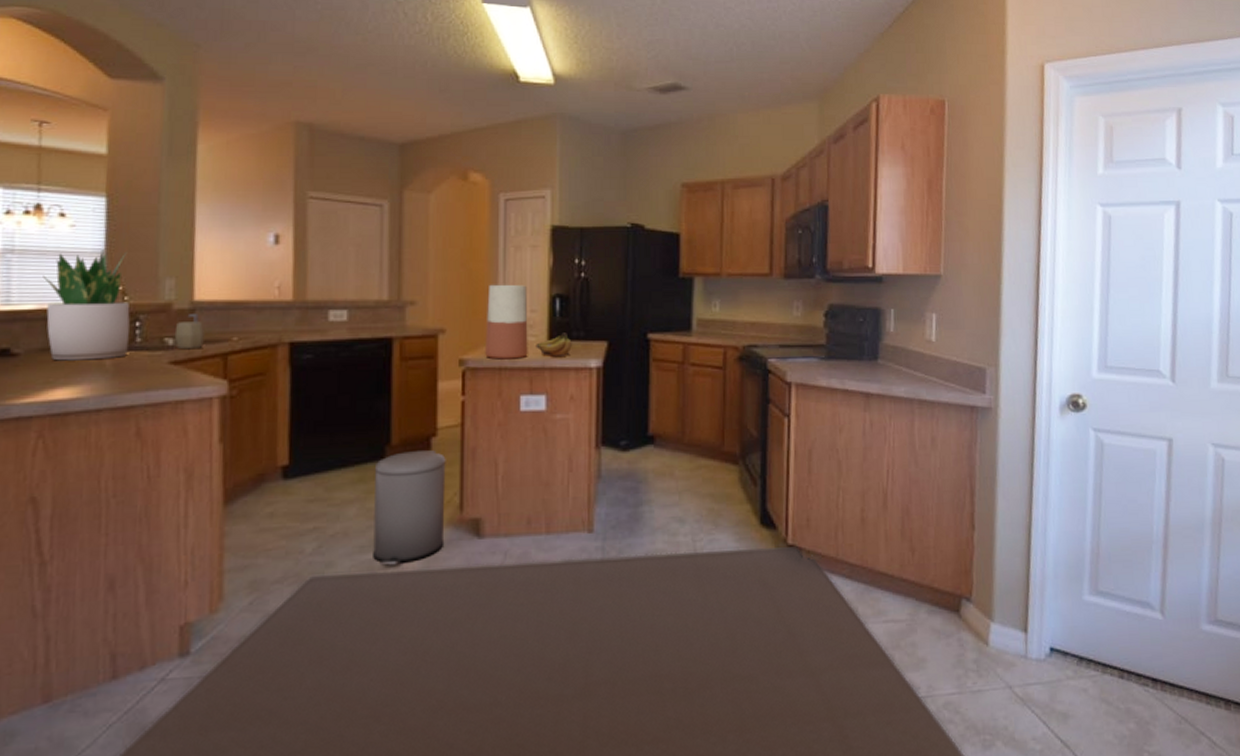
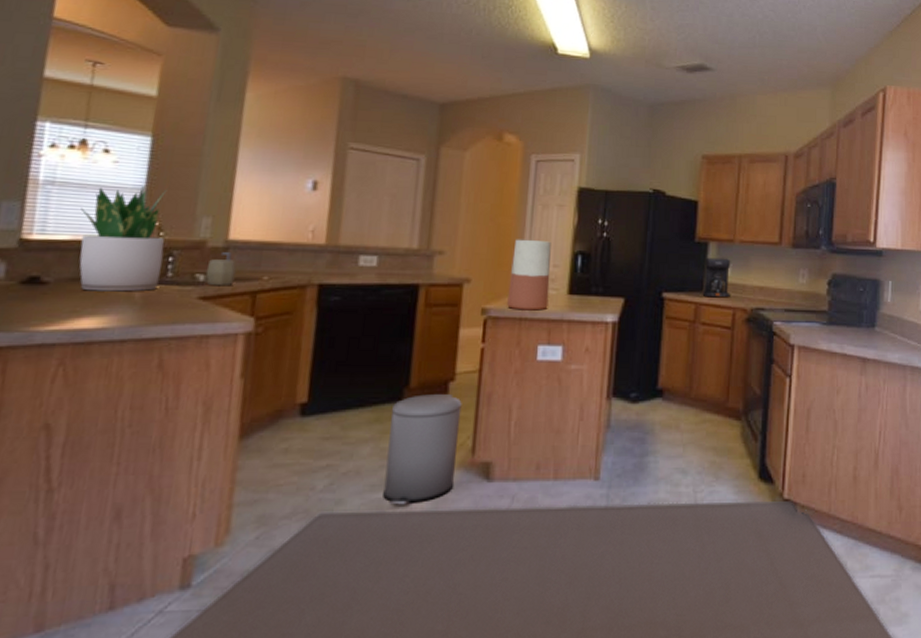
fruit: present [536,332,572,358] -> none [556,288,591,311]
coffee maker: none [690,293,720,337] -> present [702,257,731,298]

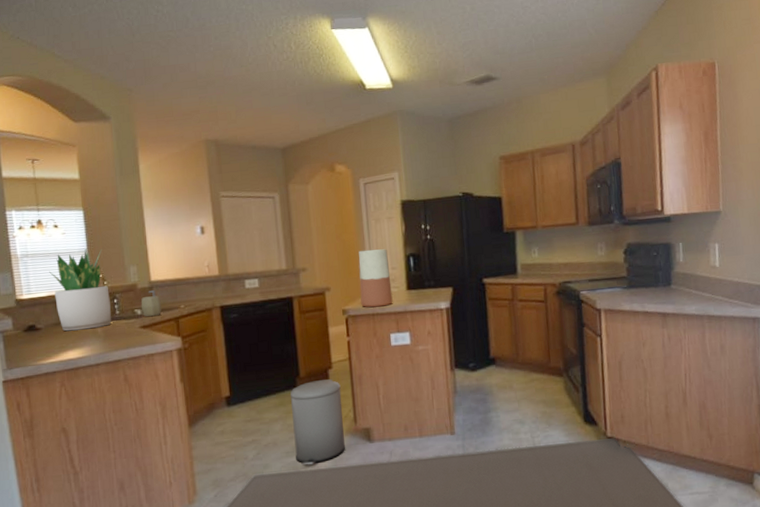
coffee maker: present [702,257,731,298] -> none [514,242,540,278]

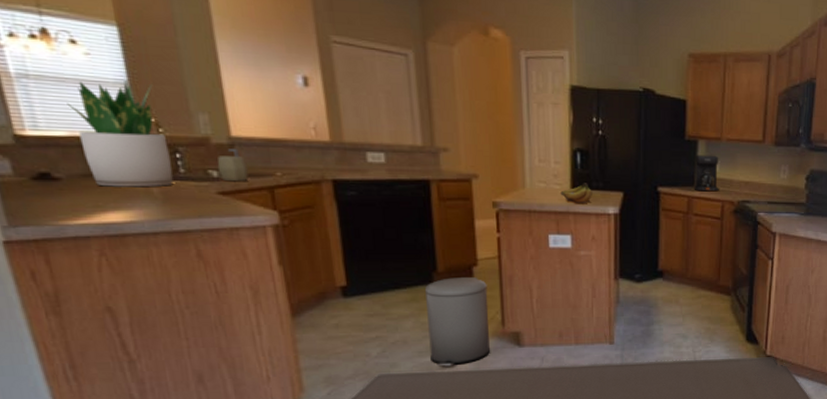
vase: present [358,249,393,308] -> none [514,136,554,204]
fruit: none [398,283,426,303] -> present [560,183,592,204]
coffee maker: none [514,242,540,278] -> present [694,154,719,192]

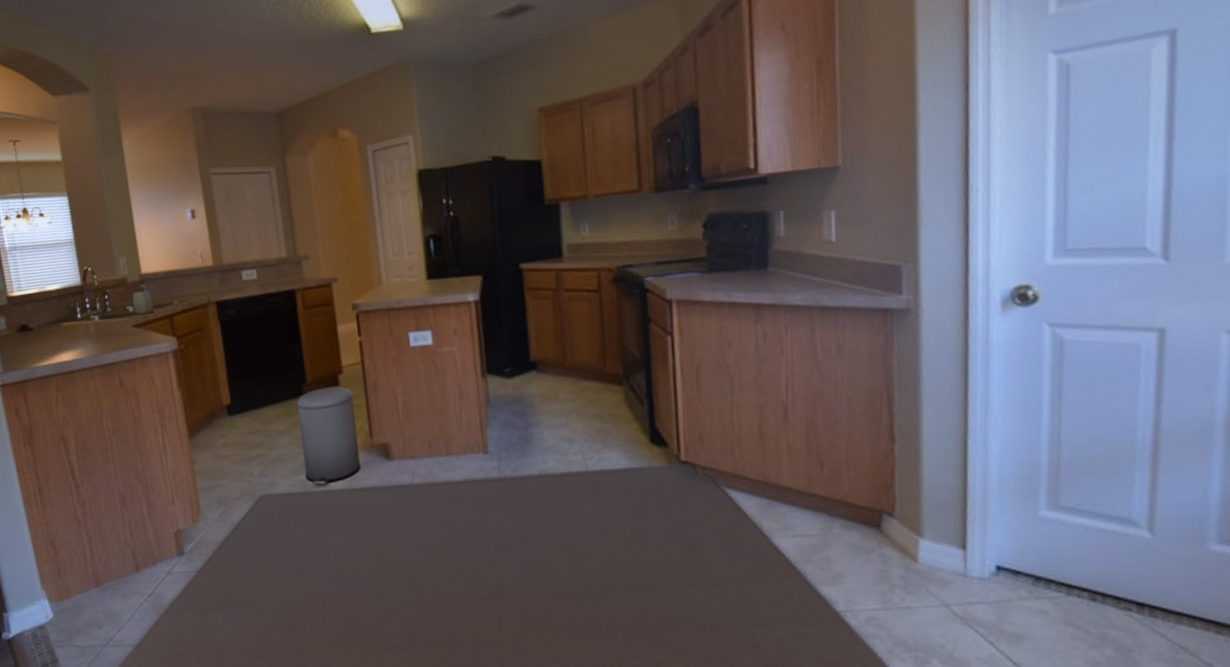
planter: present [67,80,173,188] -> none [38,239,103,332]
fruit: present [560,183,592,204] -> none [416,270,450,296]
coffee maker: present [694,154,719,192] -> none [558,216,592,263]

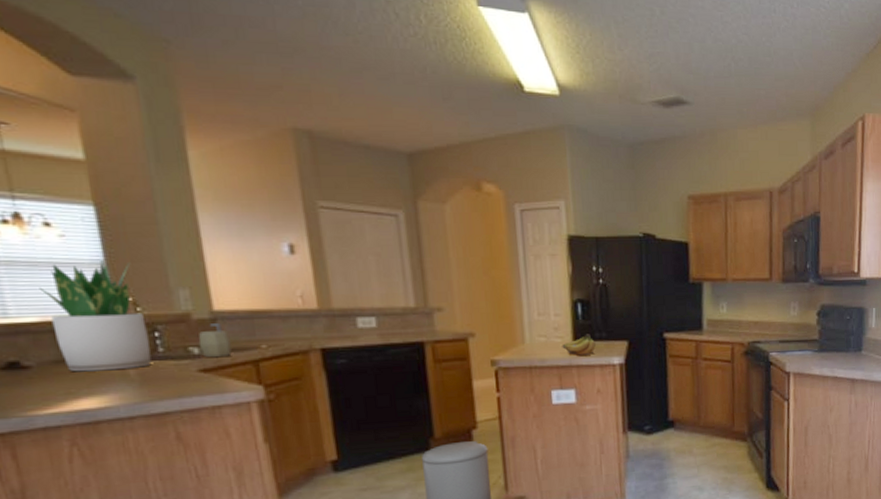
planter: none [38,239,103,332] -> present [39,260,152,372]
fruit: none [416,270,450,296] -> present [562,334,596,357]

